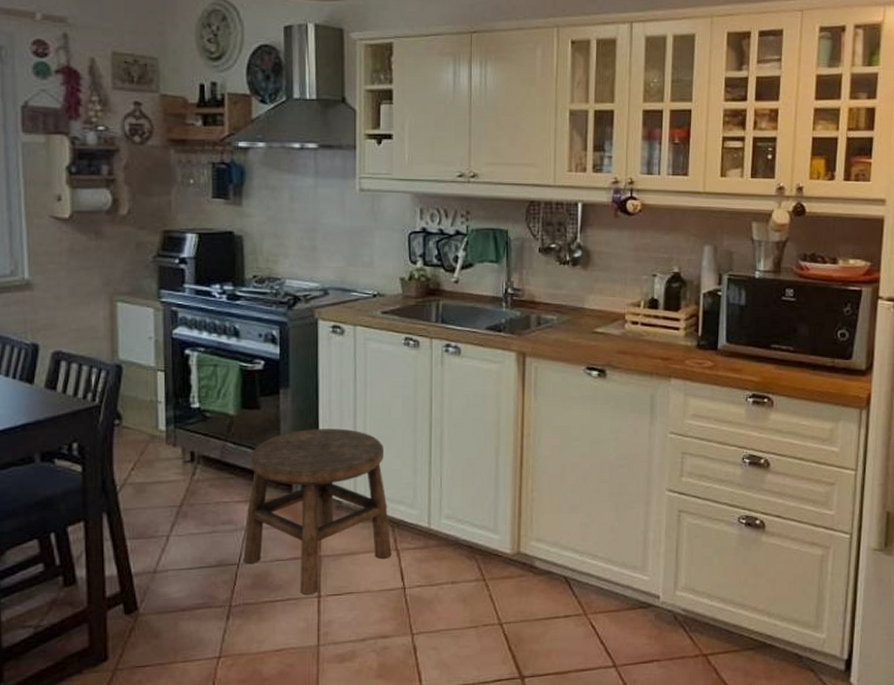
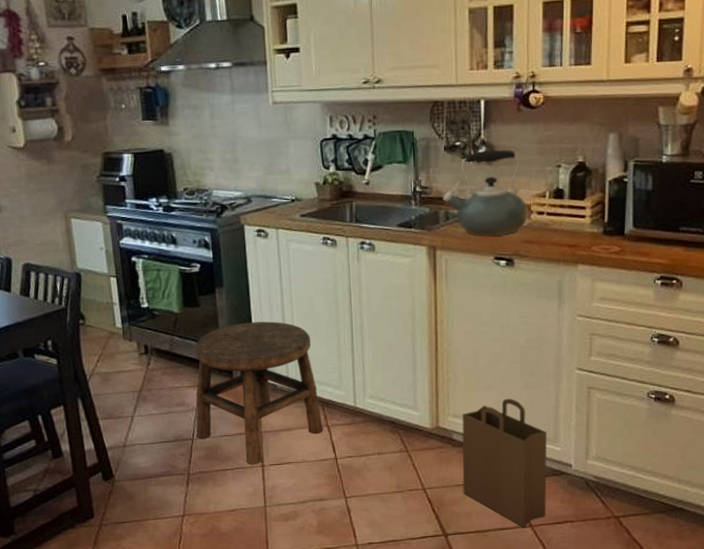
kettle: none [534,255,622,344] -> present [442,150,528,236]
shopping bag: none [543,521,635,668] -> present [462,398,547,528]

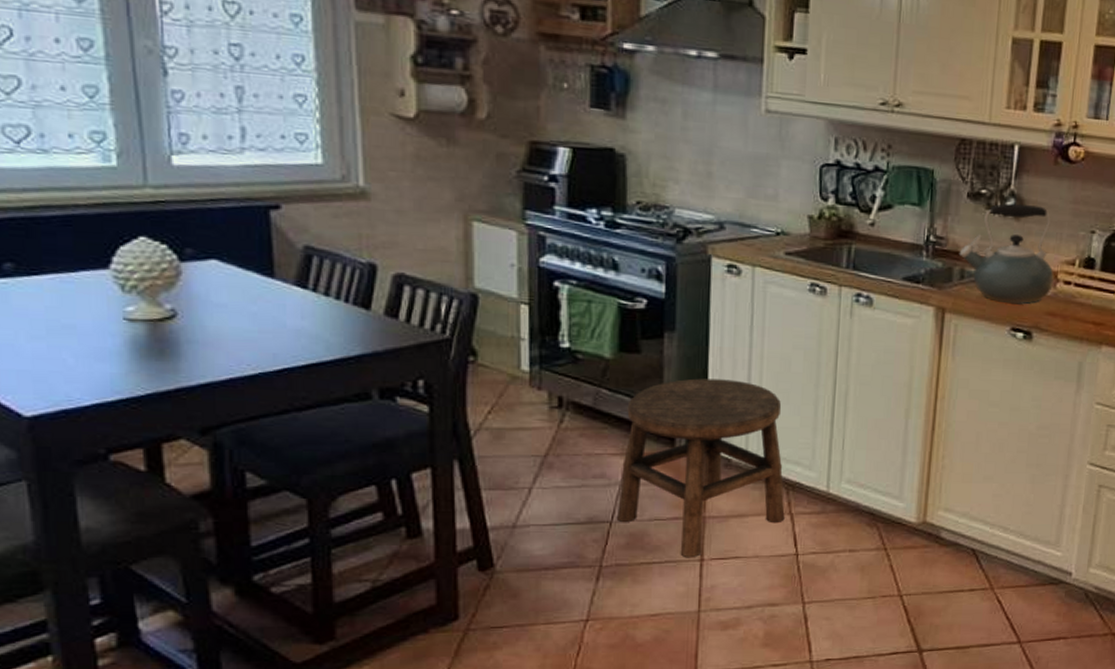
shopping bag: present [462,398,547,528] -> none [946,493,1049,644]

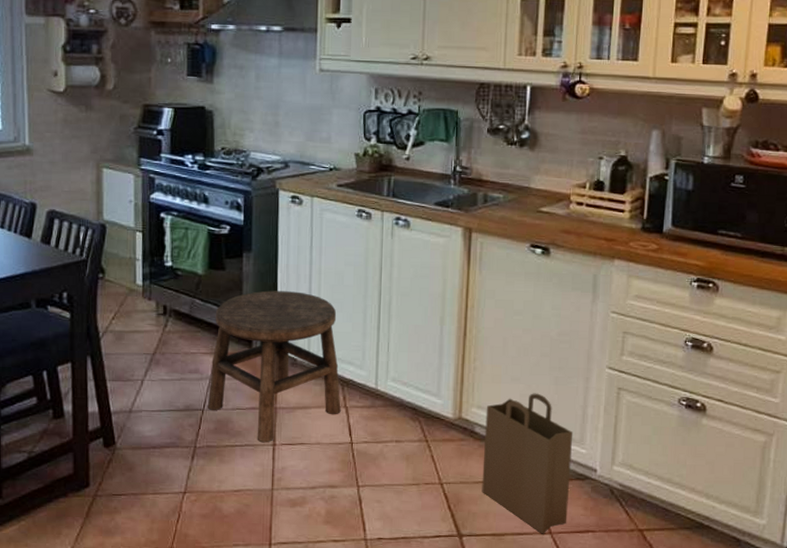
shopping bag: none [946,493,1049,644] -> present [482,393,574,534]
kettle: present [959,203,1054,304] -> none [482,136,567,223]

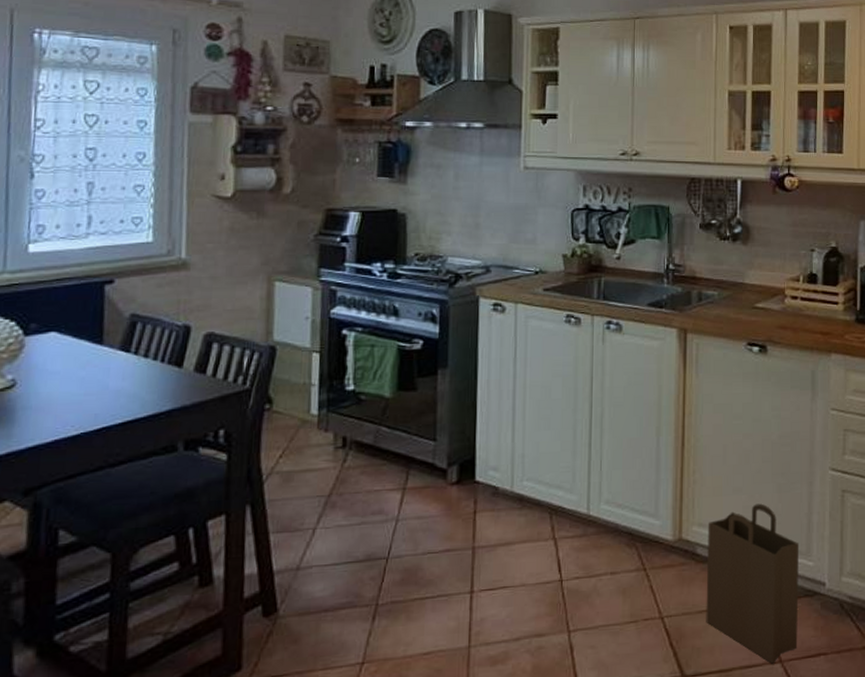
stool: present [207,290,341,442] -> none [392,410,549,590]

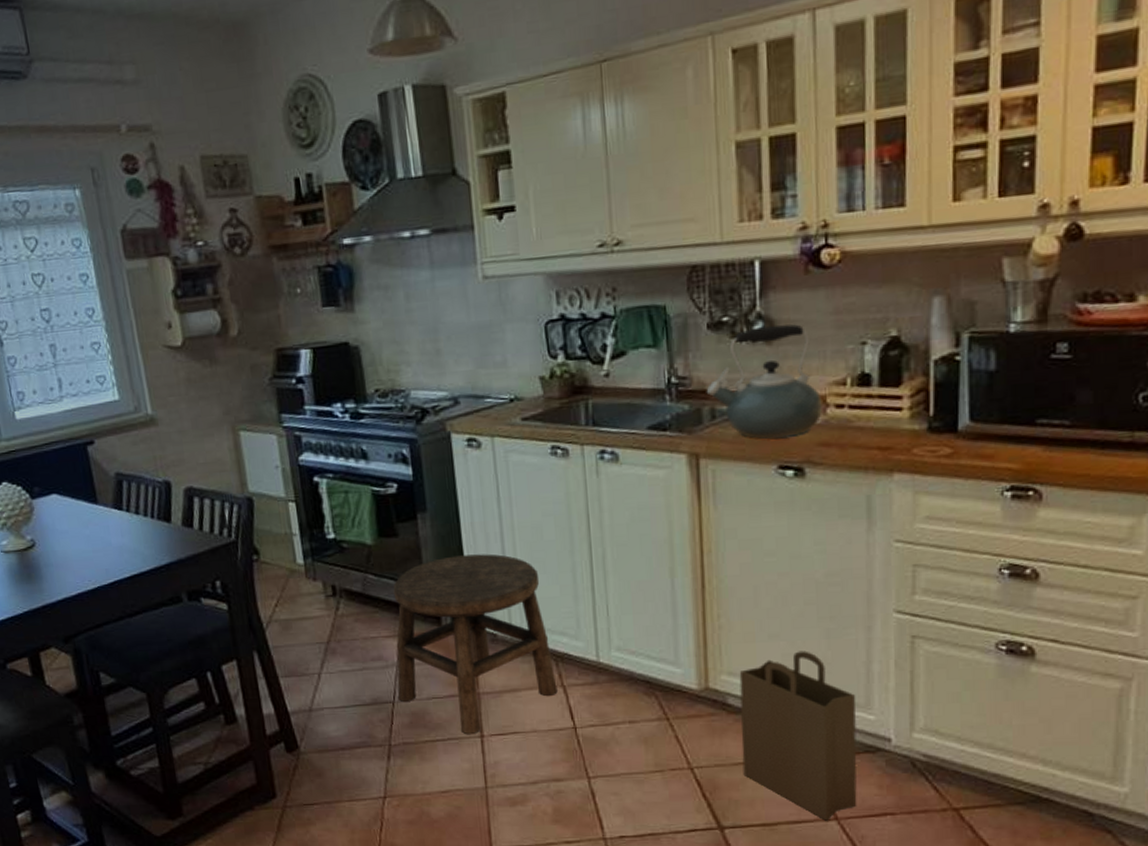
stool: none [392,410,549,590] -> present [393,553,558,734]
kettle: none [695,231,782,320] -> present [706,324,822,439]

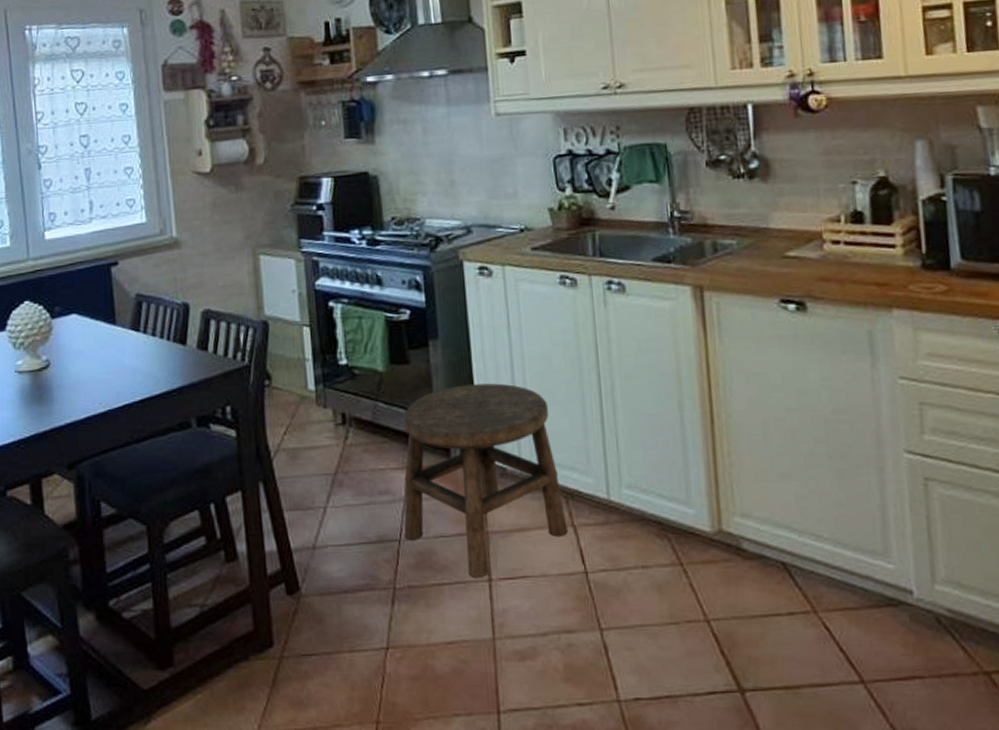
kettle: present [706,324,822,439] -> none [707,163,820,273]
shopping bag: present [739,651,857,821] -> none [752,492,883,684]

